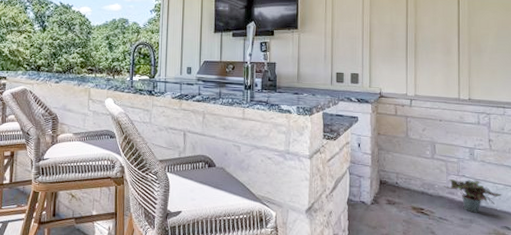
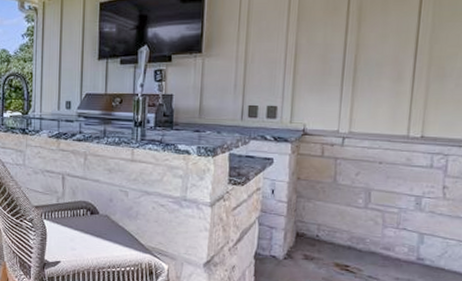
potted plant: present [443,179,502,213] -> none [376,232,453,272]

